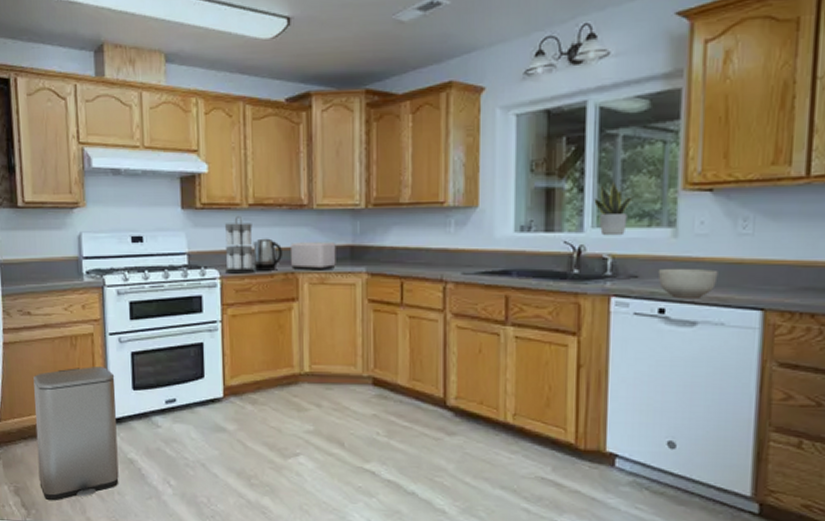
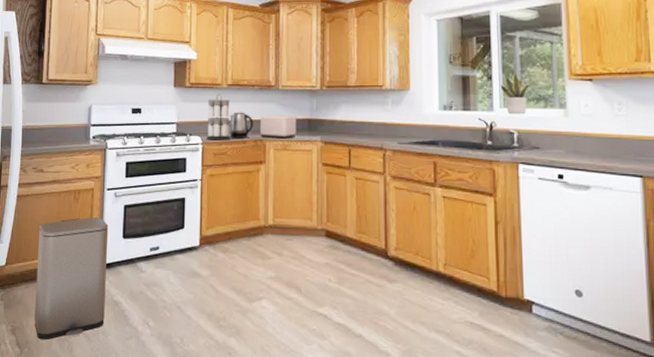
bowl: present [657,268,718,300] -> none [555,141,603,168]

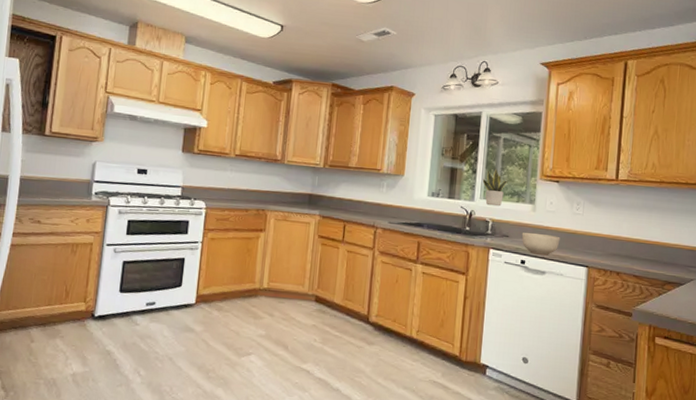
pedal bin: present [34,217,109,340] -> none [22,270,106,385]
spice rack: present [206,93,231,141] -> none [210,162,237,208]
kettle: present [230,112,254,138] -> none [233,181,258,207]
toaster: present [260,116,297,139] -> none [263,187,299,210]
bowl: none [555,141,603,168] -> present [521,232,560,256]

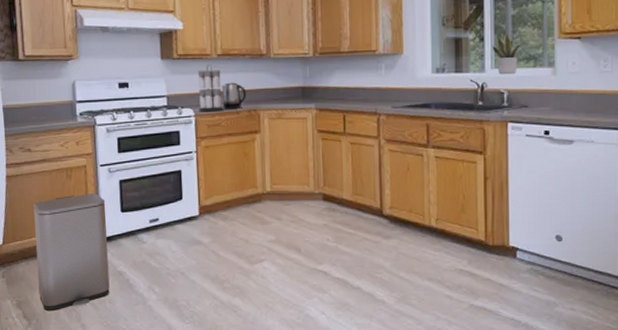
pedal bin: none [22,270,106,385] -> present [33,194,110,312]
spice rack: none [210,162,237,208] -> present [198,64,224,112]
kettle: none [233,181,258,207] -> present [221,82,247,109]
bowl: present [521,232,560,256] -> none [542,98,588,123]

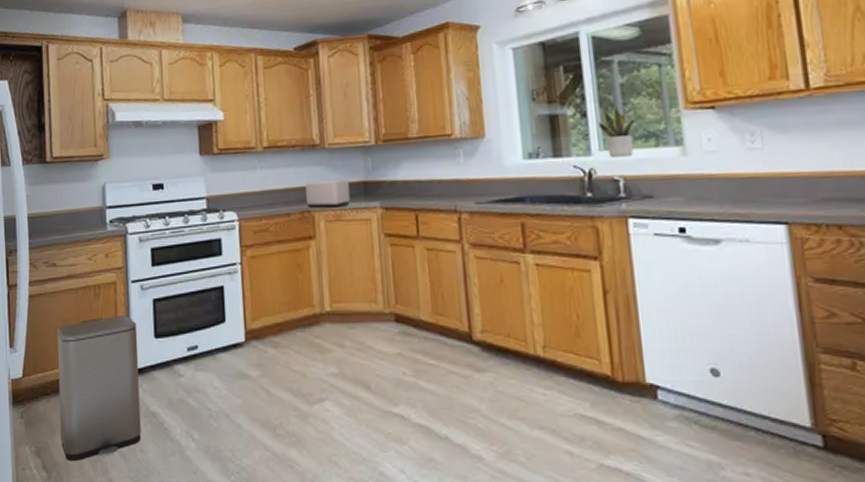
spice rack: present [198,64,224,112] -> none [242,158,272,216]
kettle: present [221,82,247,109] -> none [269,178,299,211]
toaster: none [253,84,291,108] -> present [305,179,351,208]

